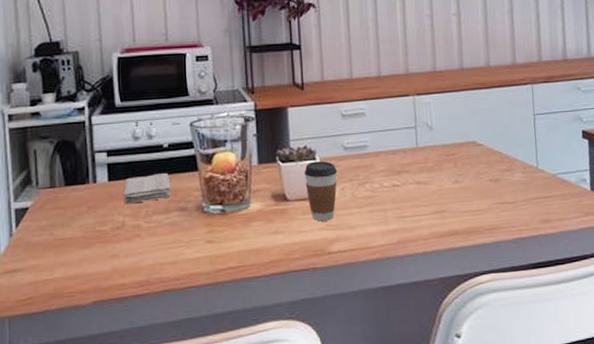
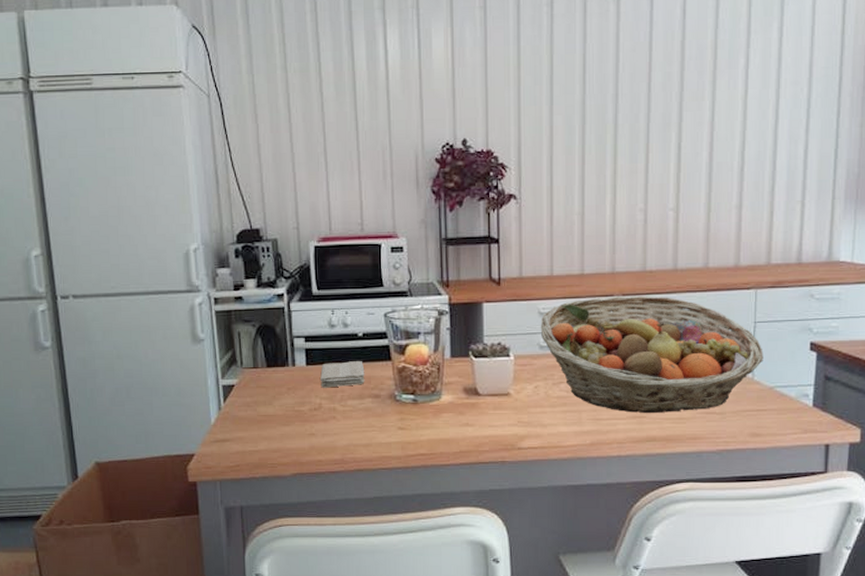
coffee cup: present [304,161,338,222] -> none [497,358,532,418]
fruit basket: none [343,94,545,208] -> present [540,296,763,414]

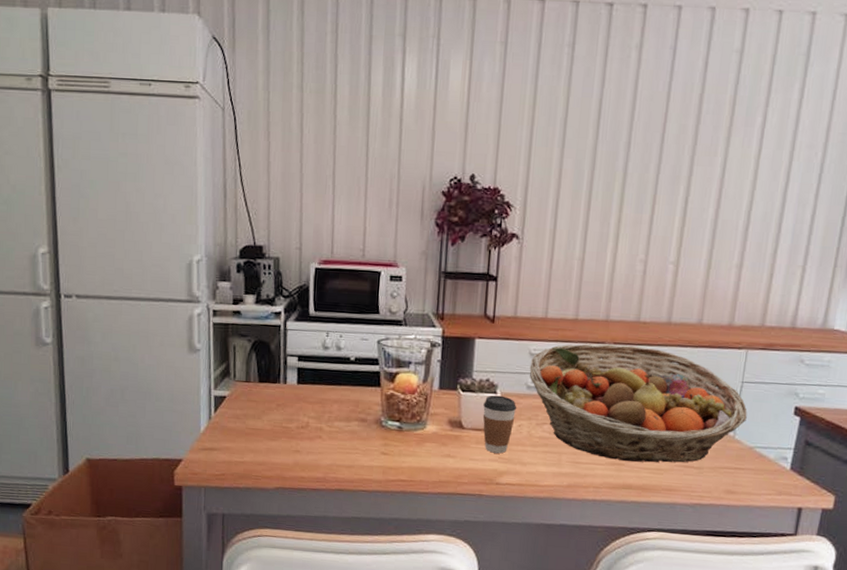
washcloth: present [320,361,365,388] -> none [309,383,354,408]
coffee cup: none [497,358,532,418] -> present [482,395,517,454]

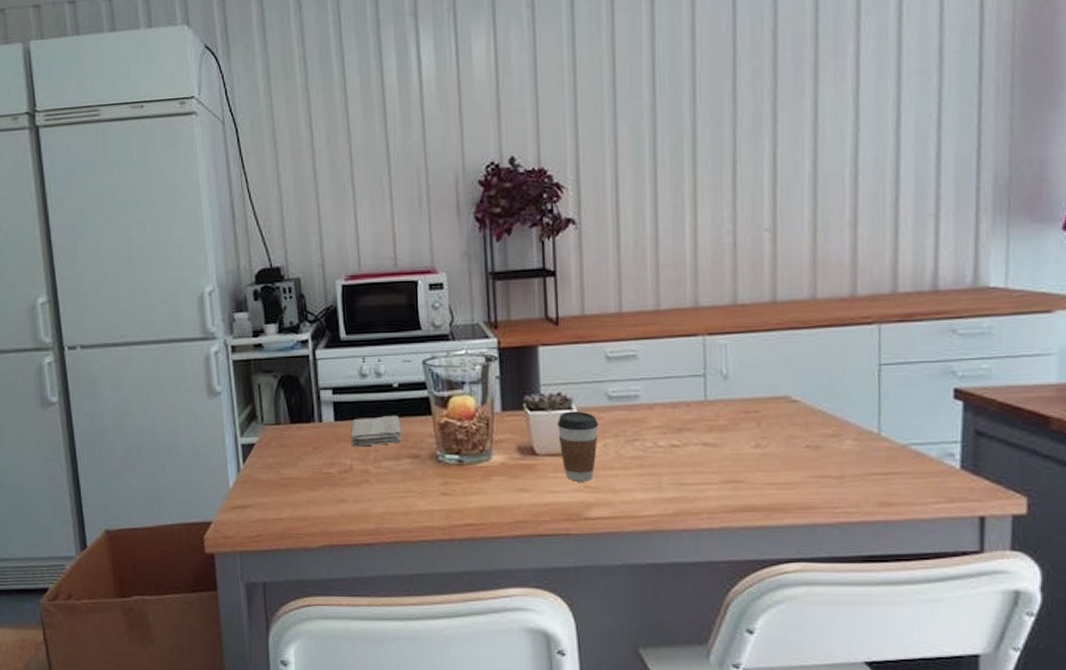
washcloth: none [309,383,354,408] -> present [351,416,402,447]
fruit basket: present [529,344,747,463] -> none [608,334,892,478]

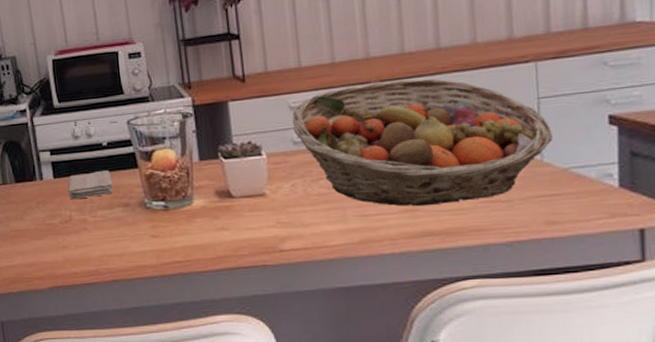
coffee cup: present [557,411,599,482] -> none [250,156,287,219]
fruit basket: none [608,334,892,478] -> present [291,78,553,207]

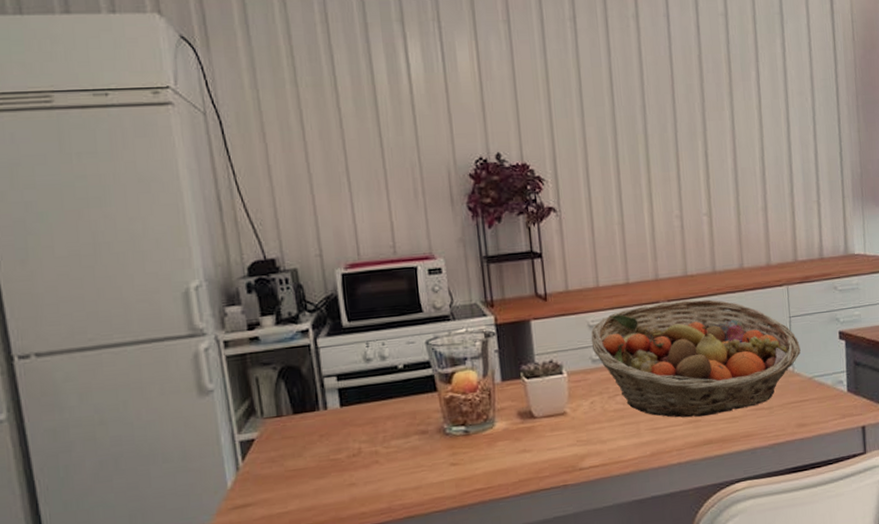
washcloth: present [68,170,113,200] -> none [357,395,410,430]

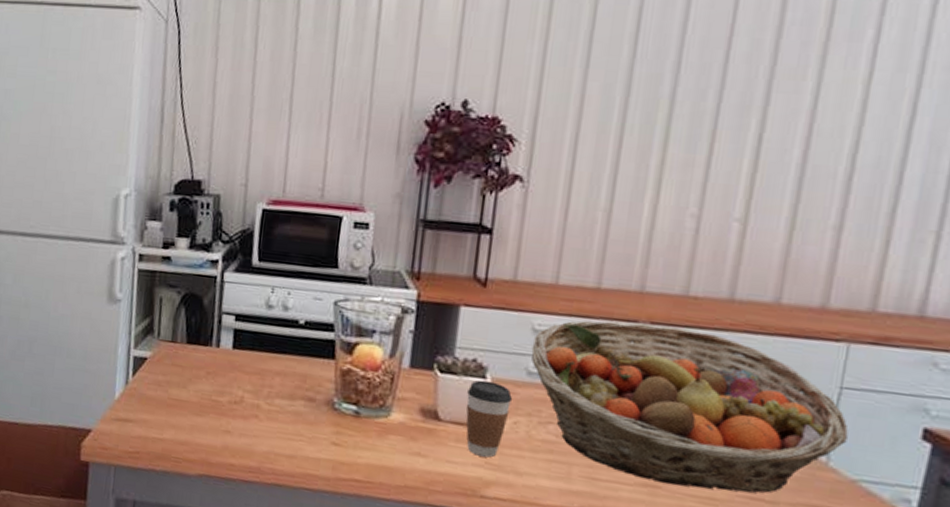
coffee cup: none [551,374,586,438] -> present [466,380,513,458]

